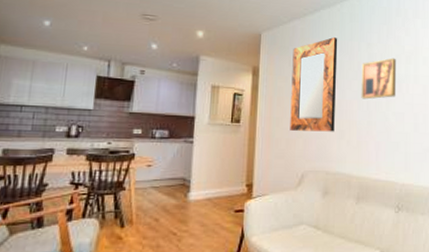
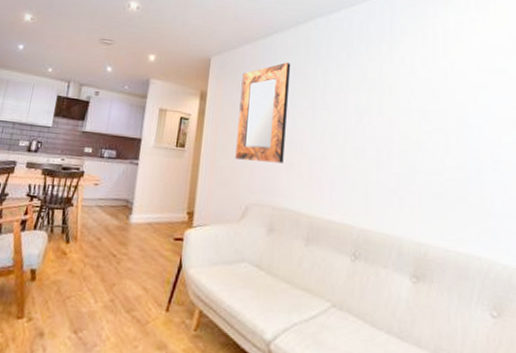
wall art: present [361,58,397,100] -> none [314,85,357,130]

